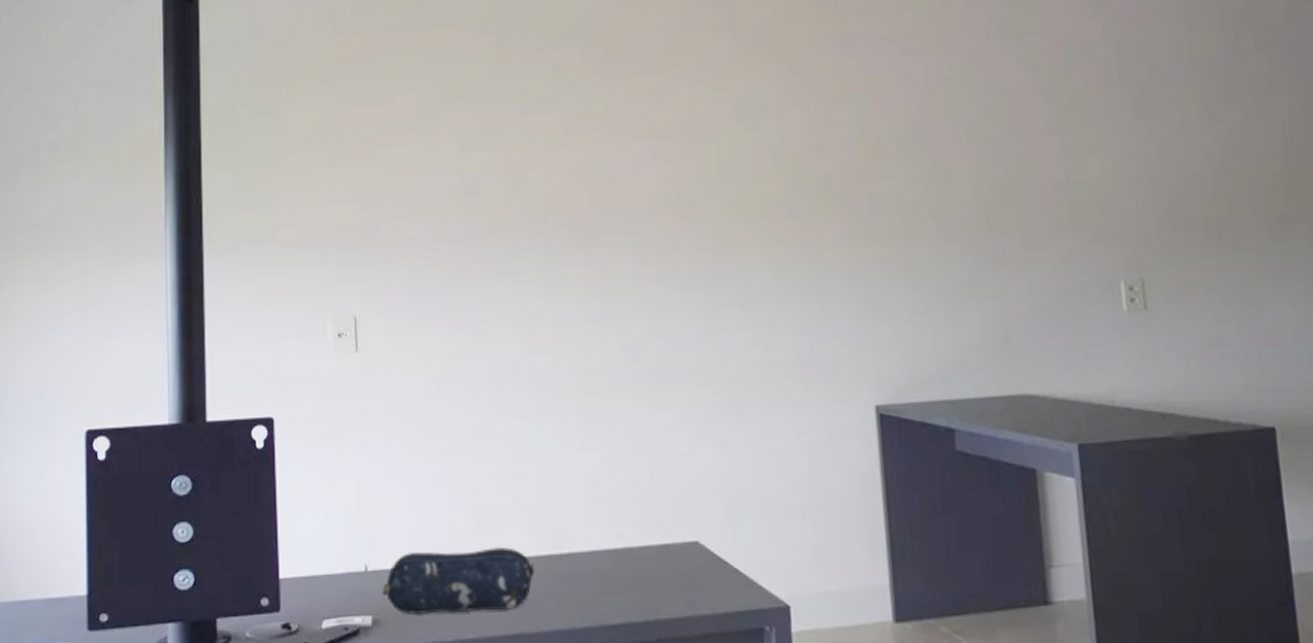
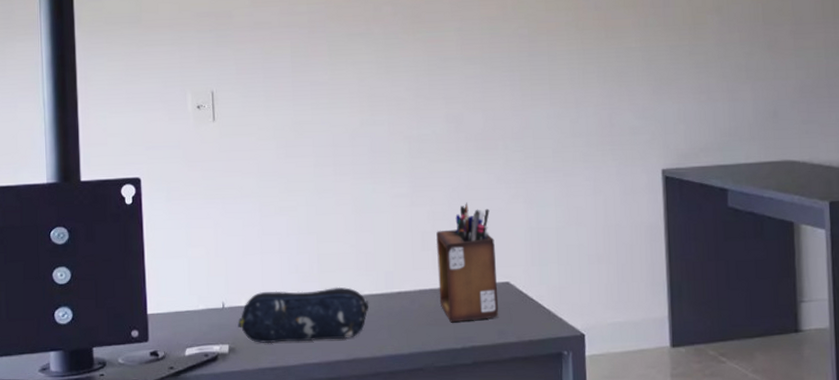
desk organizer: none [612,445,687,591] -> present [436,202,499,323]

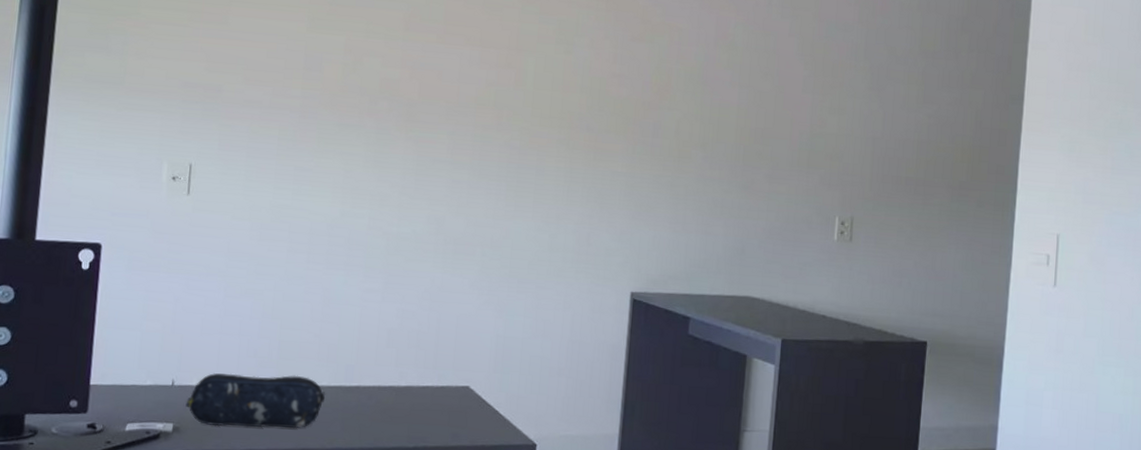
desk organizer: present [436,202,499,323] -> none [397,304,460,422]

